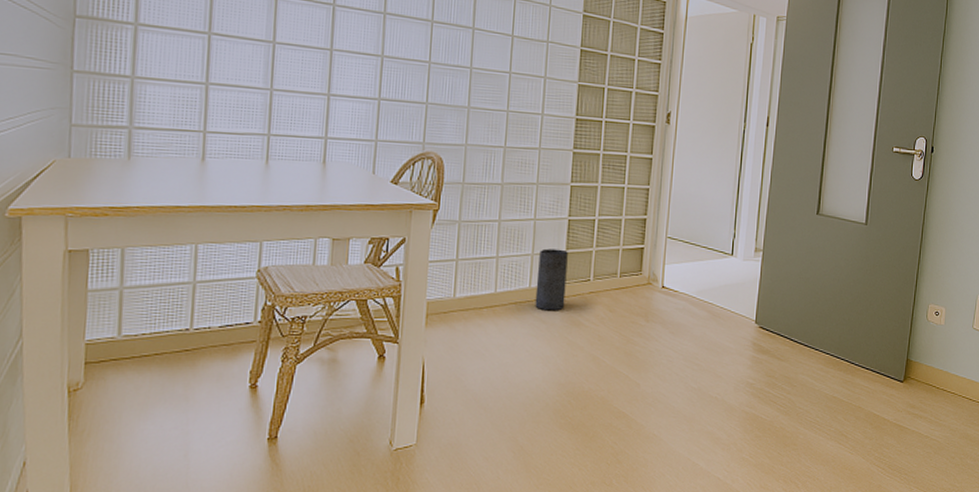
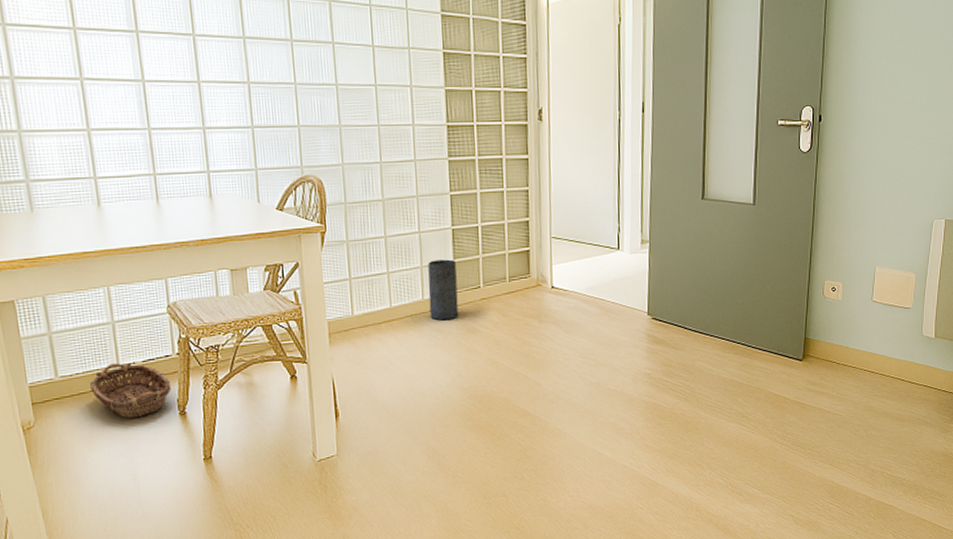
basket: none [155,325,246,388] -> present [90,362,172,419]

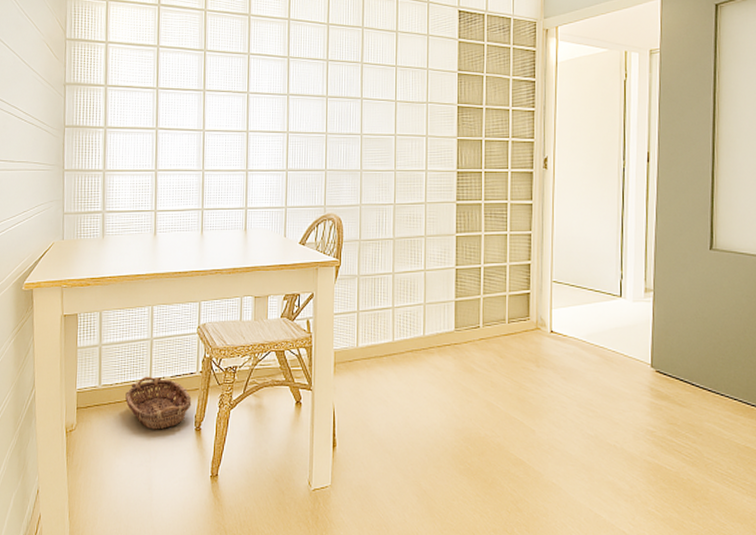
vase: present [428,259,459,321] -> none [429,298,457,358]

